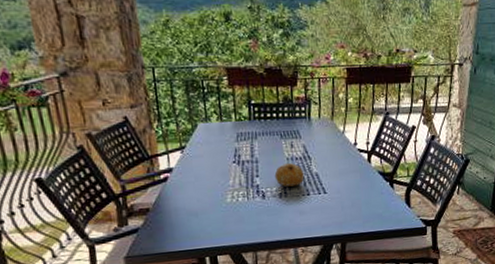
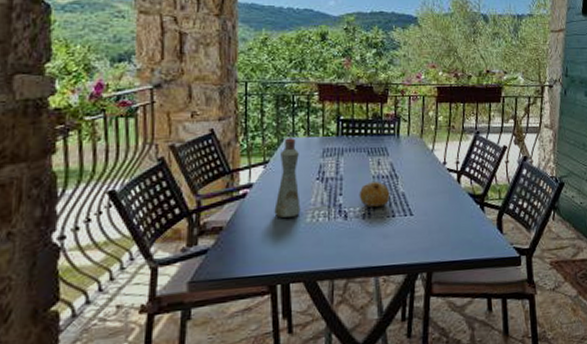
bottle: none [195,123,221,199] -> present [274,138,301,218]

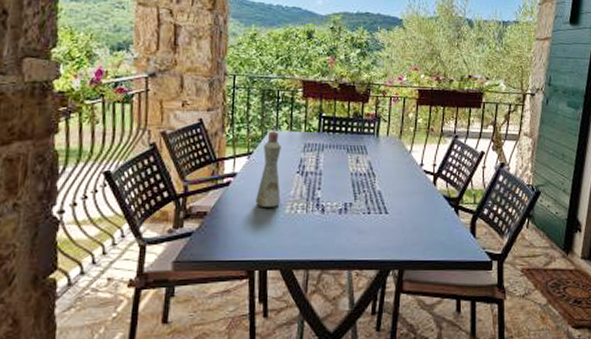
fruit: present [359,182,390,207] -> none [336,179,367,203]

